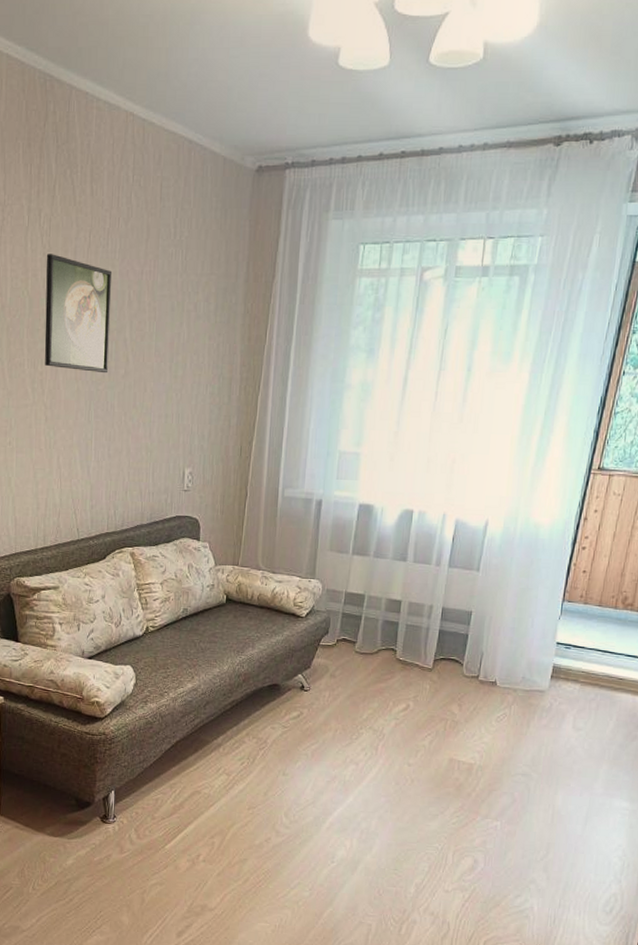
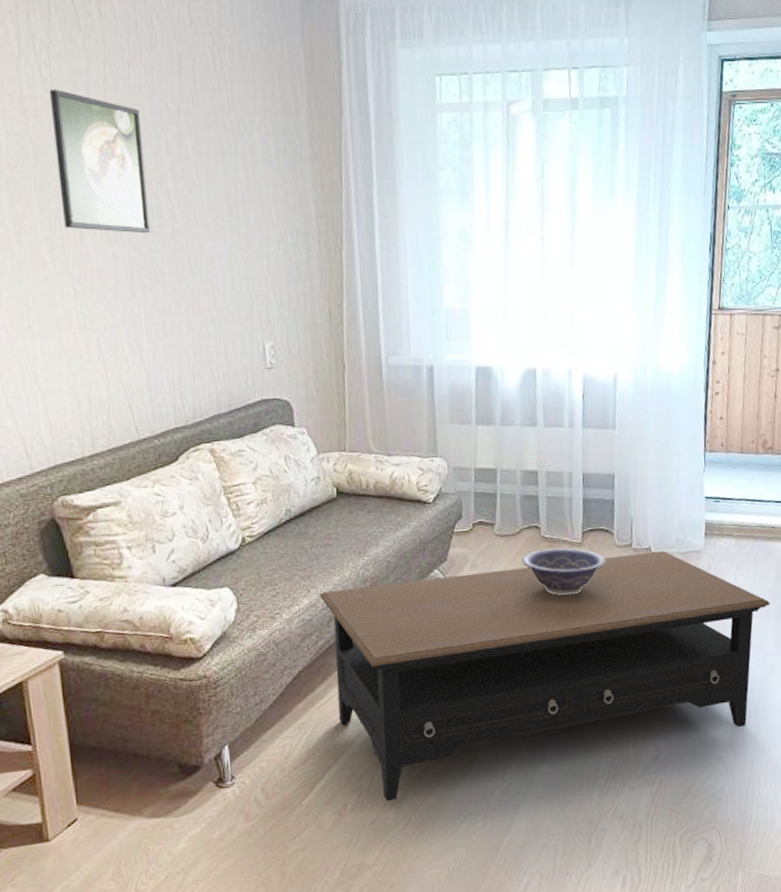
coffee table: none [201,679,606,860] -> present [319,550,770,802]
decorative bowl: none [375,670,453,714] -> present [522,547,607,596]

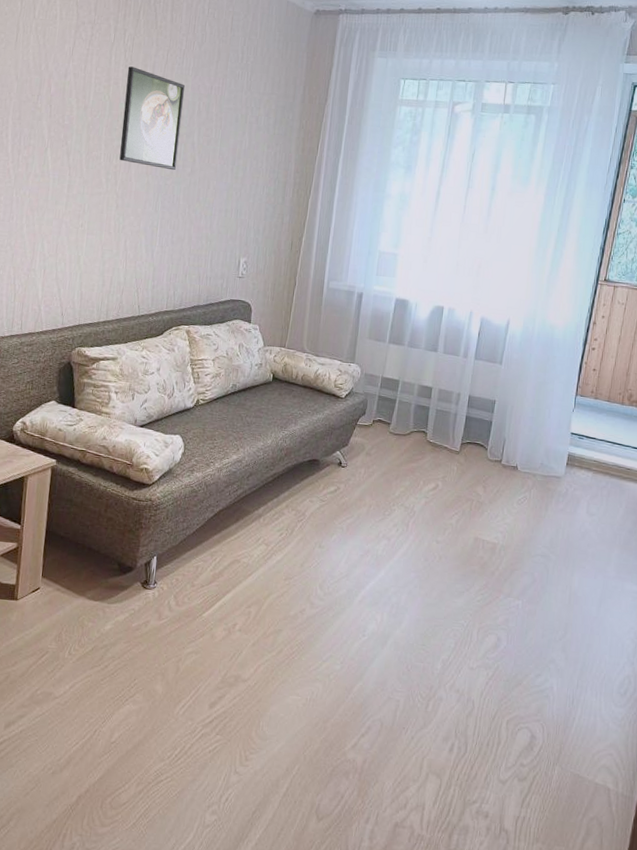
coffee table: present [319,550,770,802] -> none [242,452,617,637]
decorative bowl: present [522,547,607,596] -> none [408,451,478,493]

